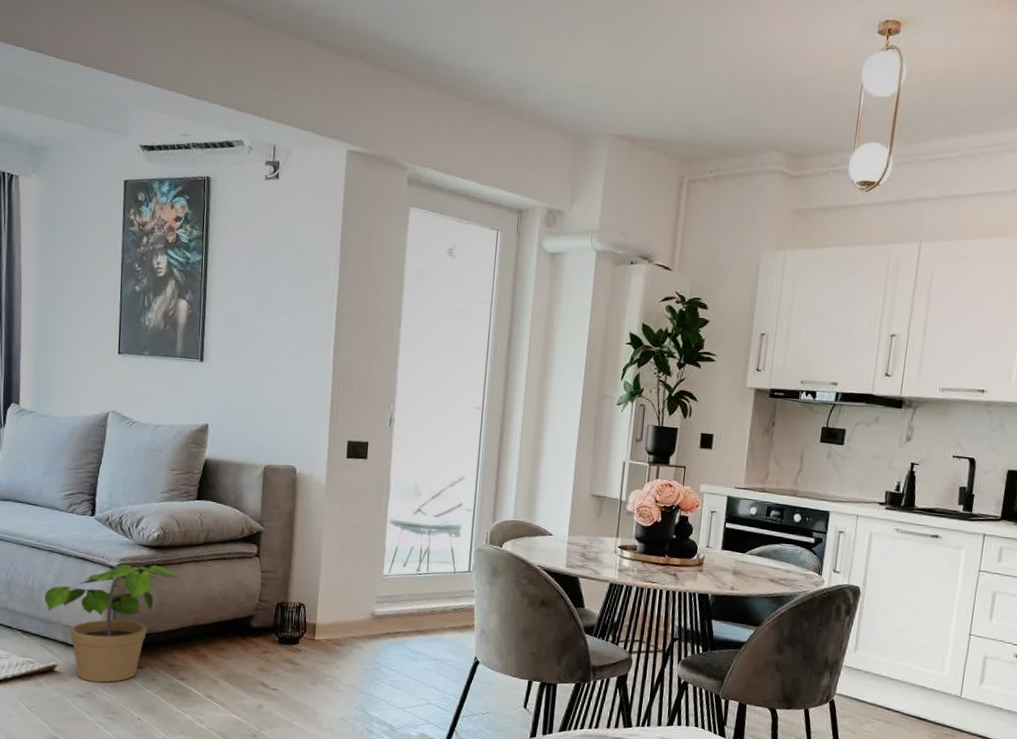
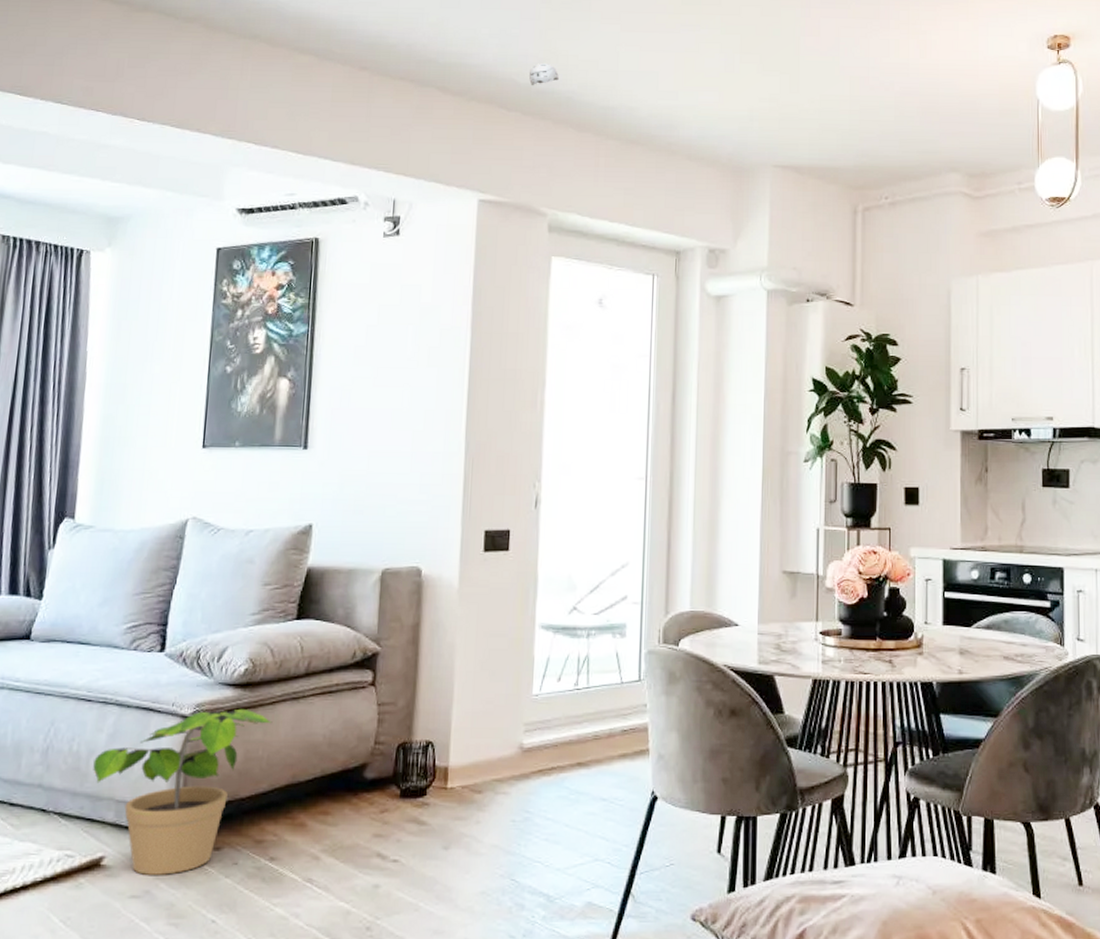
smoke detector: none [395,21,422,44] -> present [529,62,559,86]

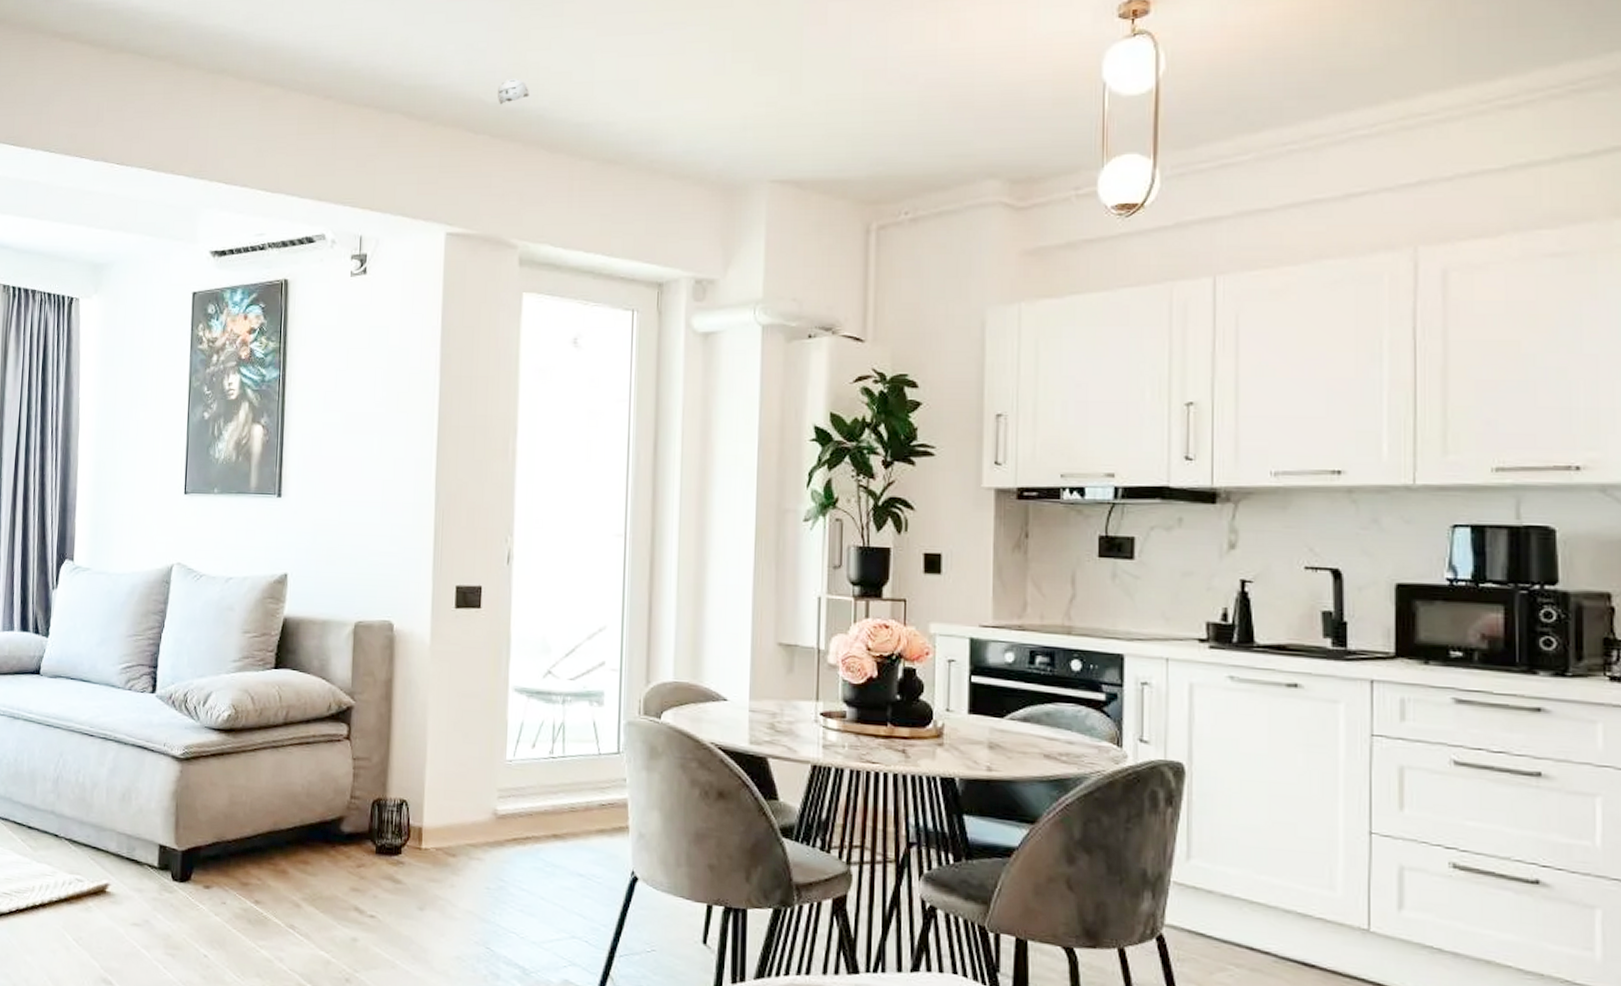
potted plant: present [93,708,273,875] -> none [97,753,255,907]

